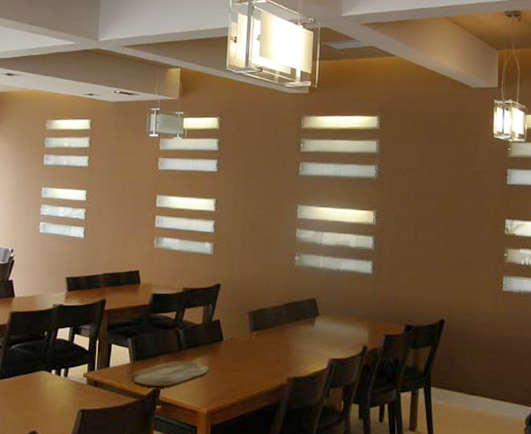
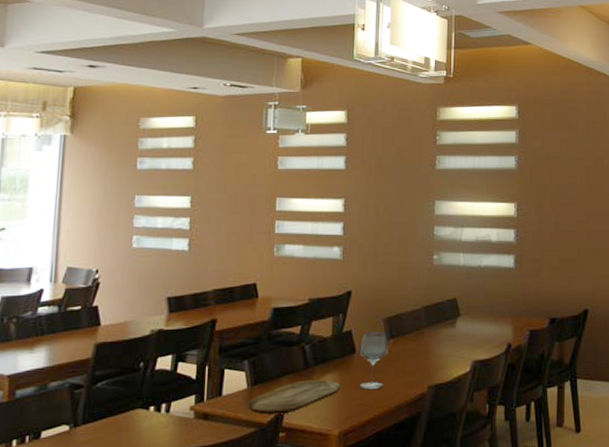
wine glass: none [225,323,253,376] -> present [358,331,389,390]

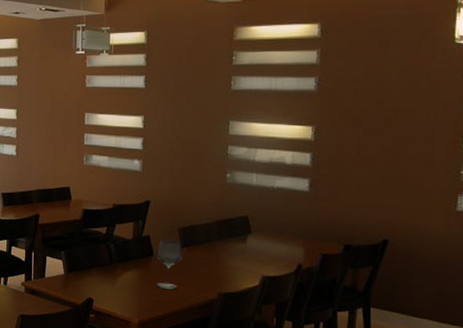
placemat: present [246,379,340,415] -> none [64,273,140,299]

